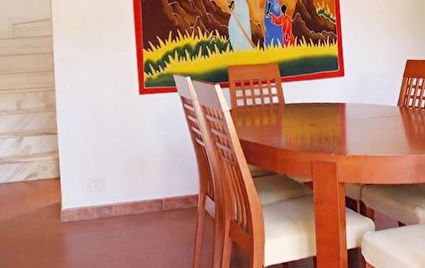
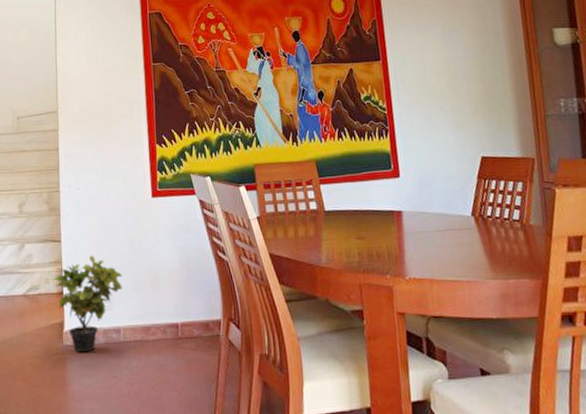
potted plant: none [51,145,114,228] -> present [54,255,123,353]

